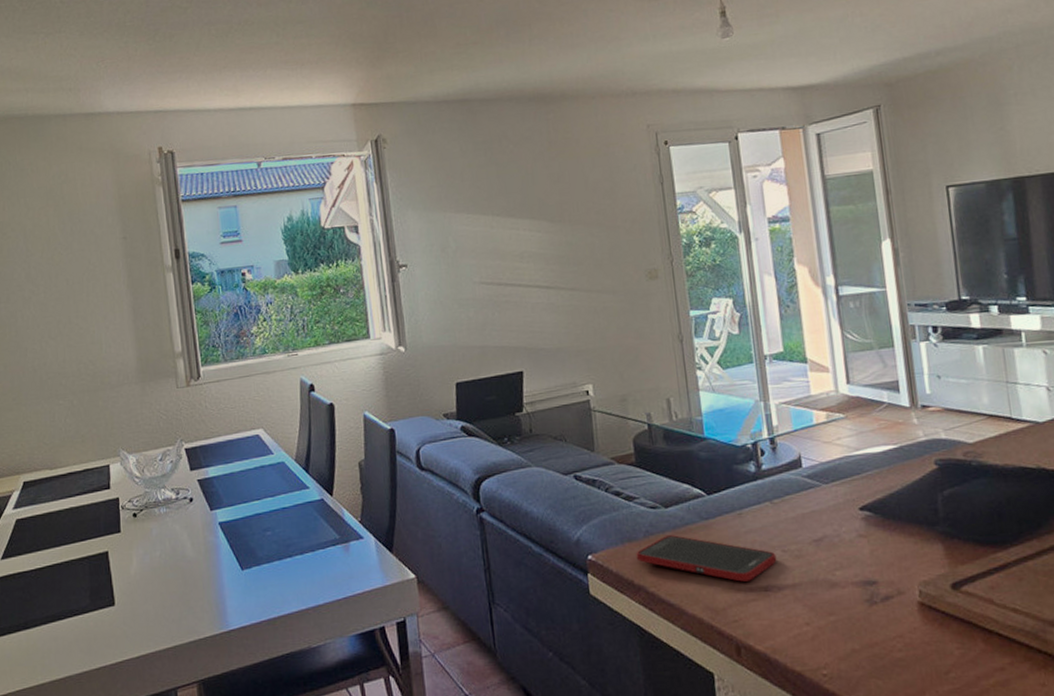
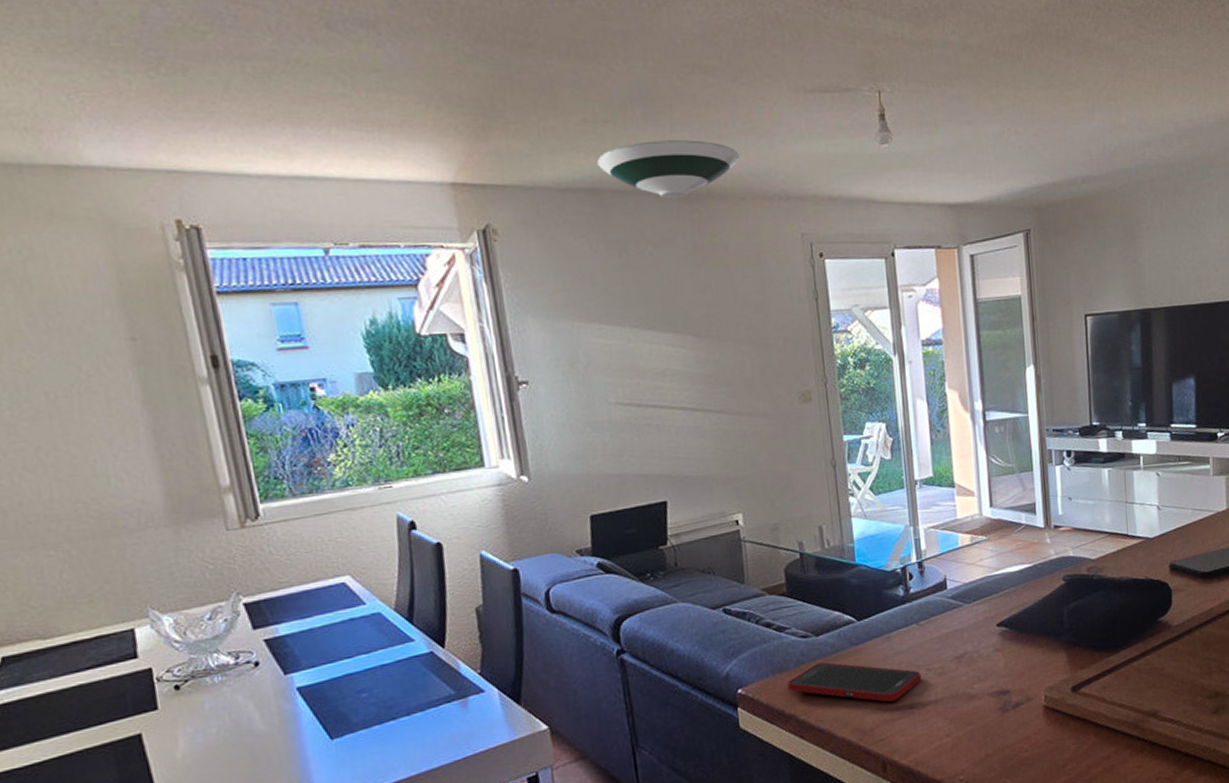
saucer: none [467,51,590,103] -> present [597,140,740,199]

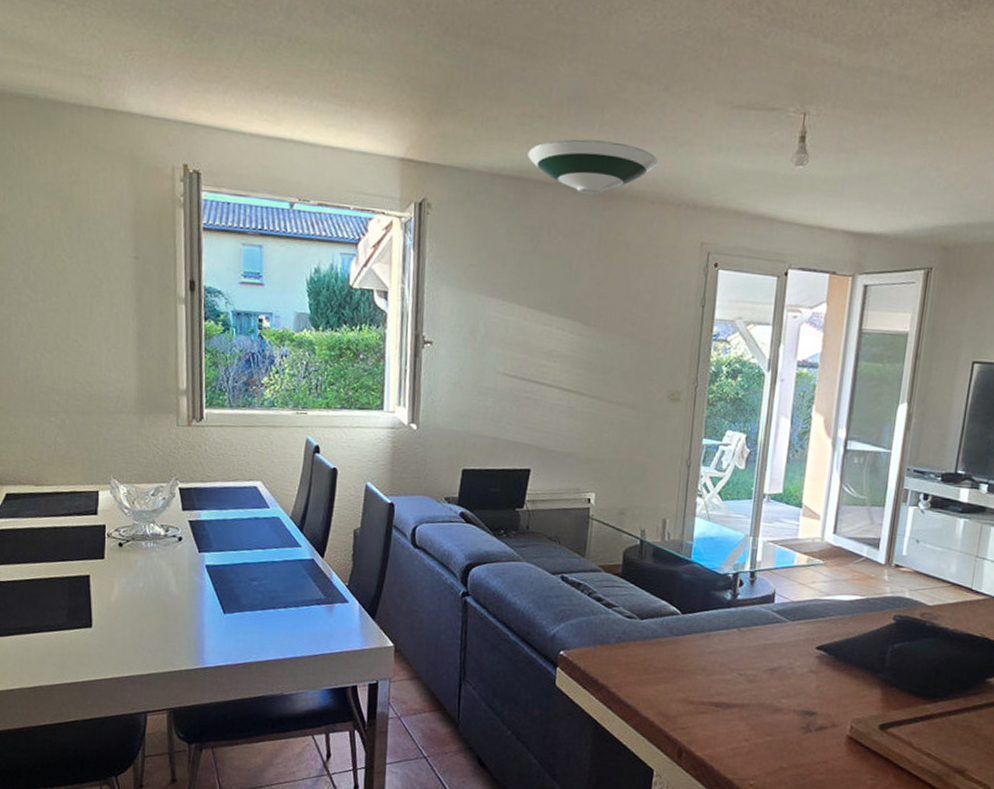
cell phone: present [786,662,922,703] -> none [604,644,733,696]

